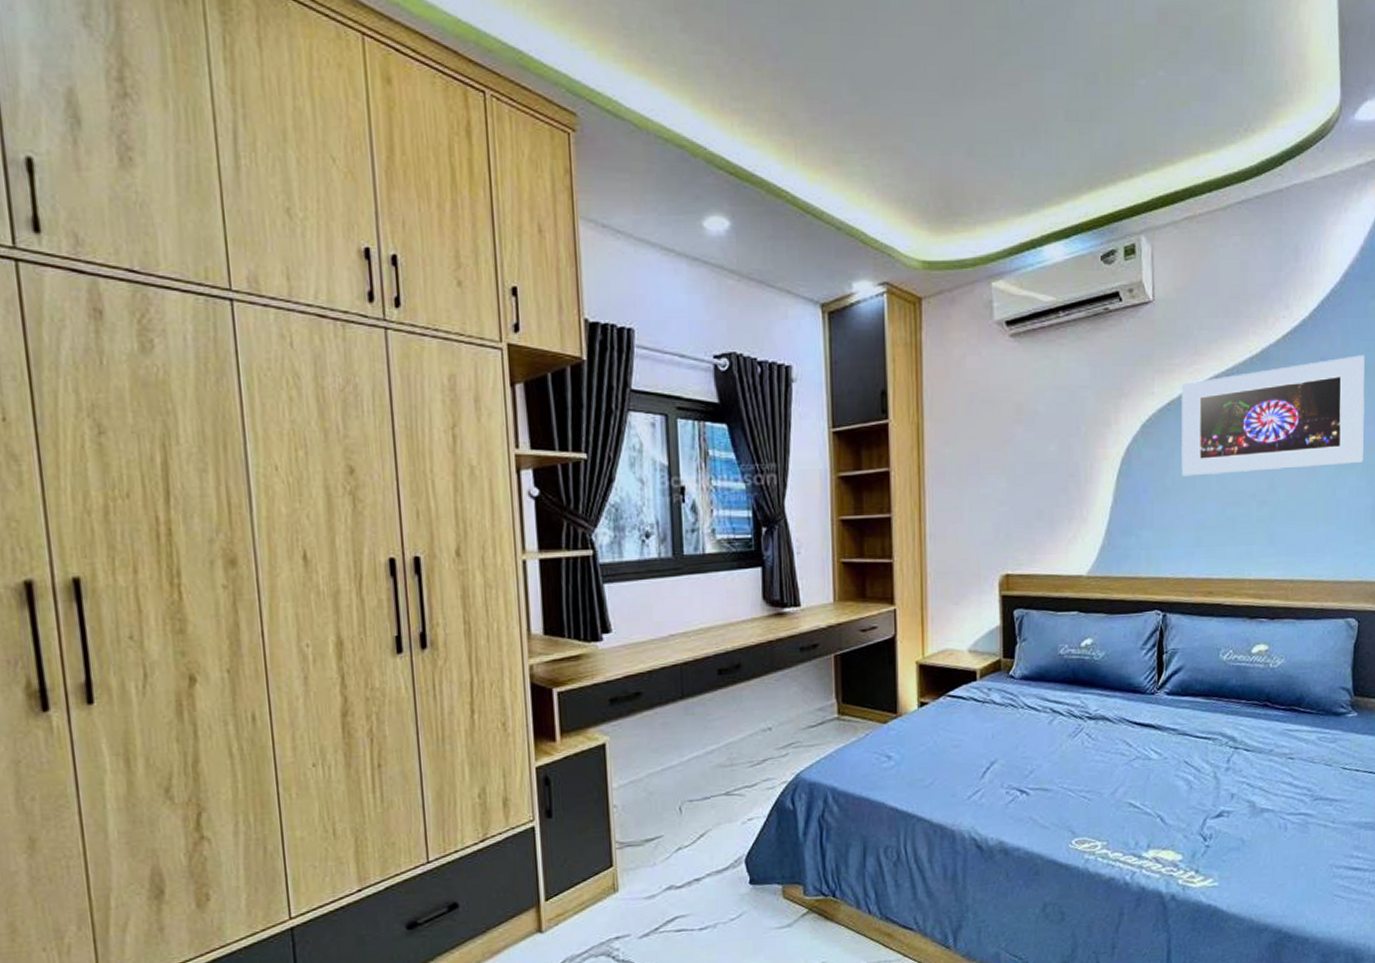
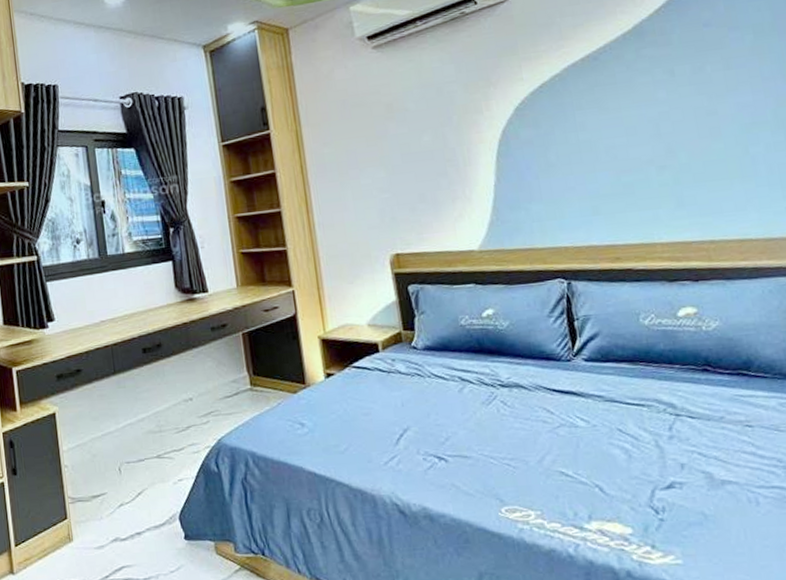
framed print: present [1181,355,1365,477] -> none [550,15,777,151]

